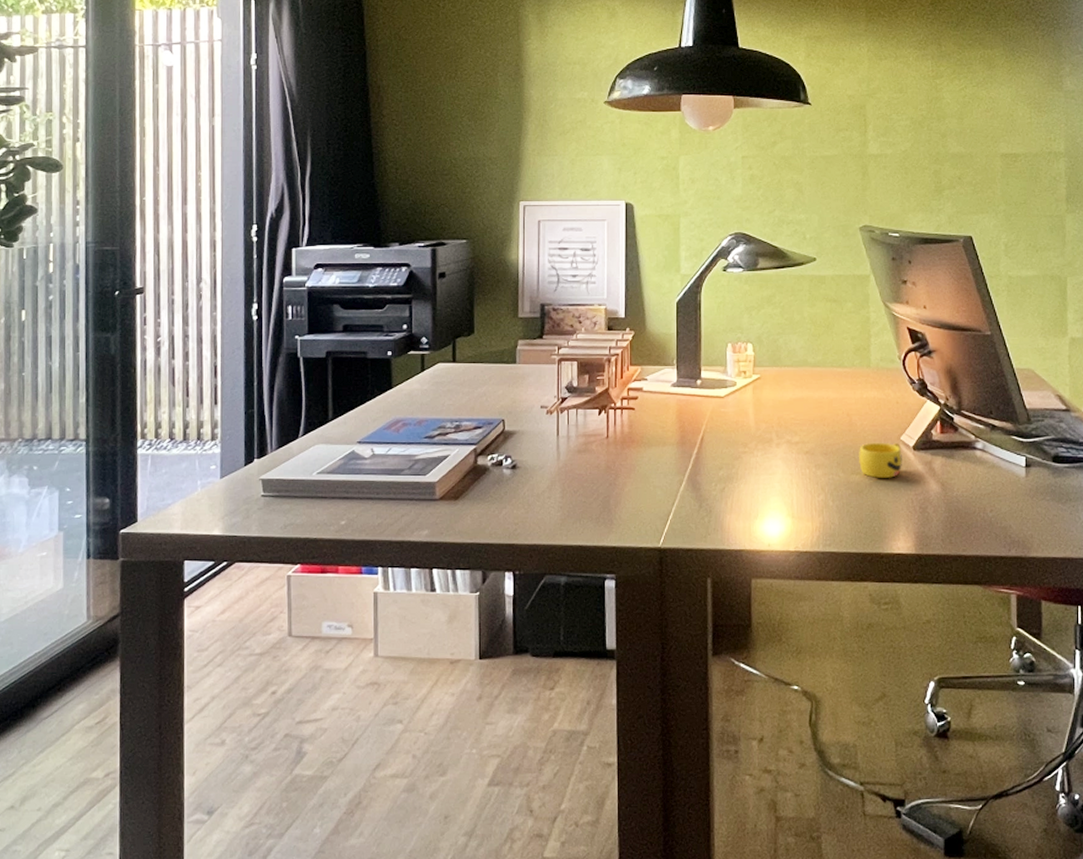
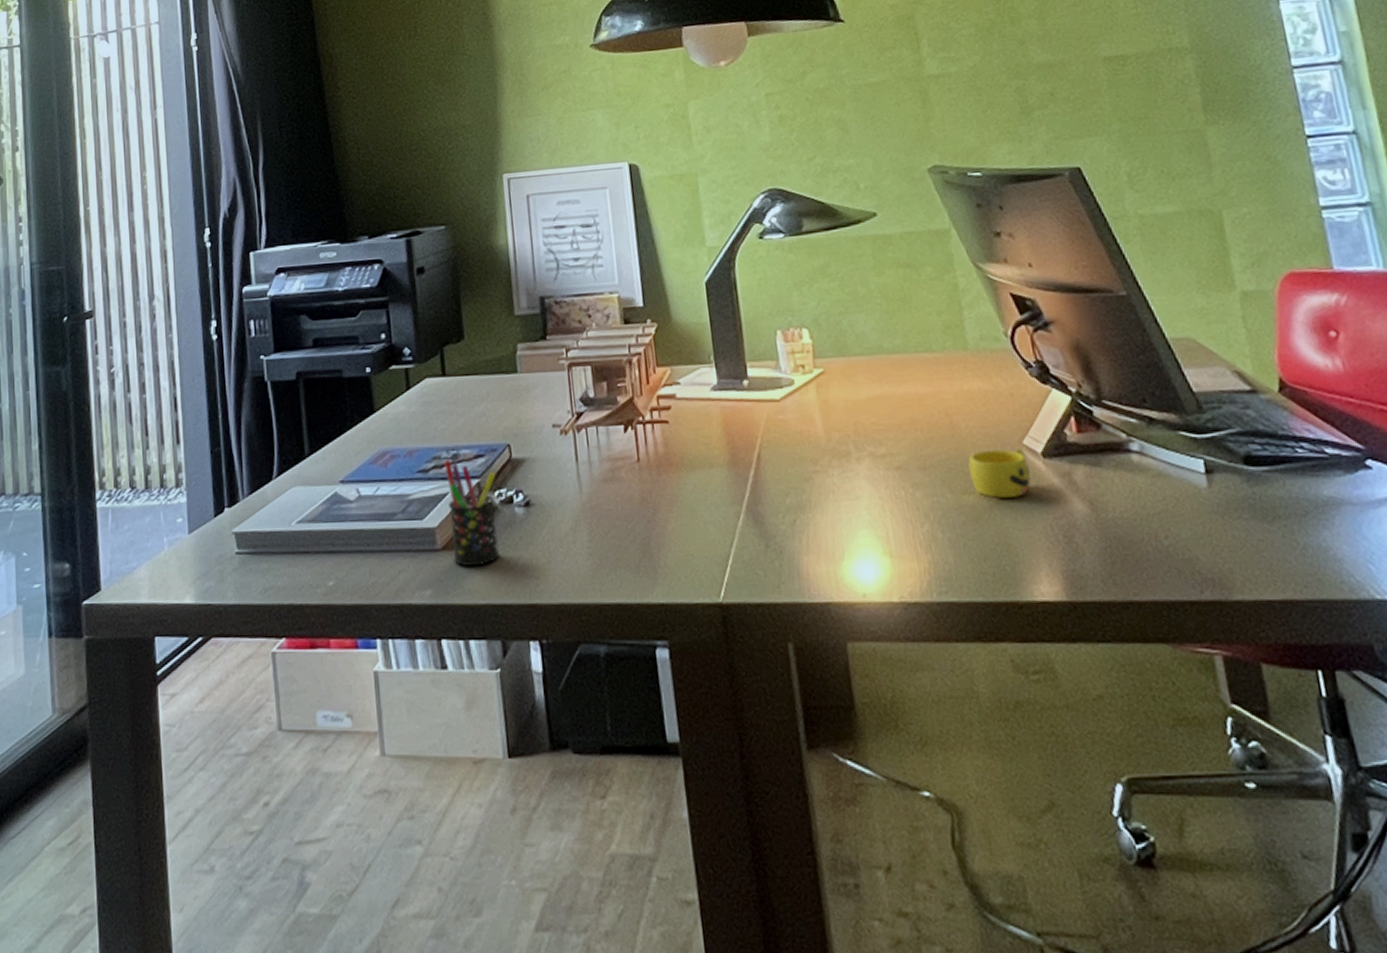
pen holder: none [448,430,490,514] -> present [444,460,499,567]

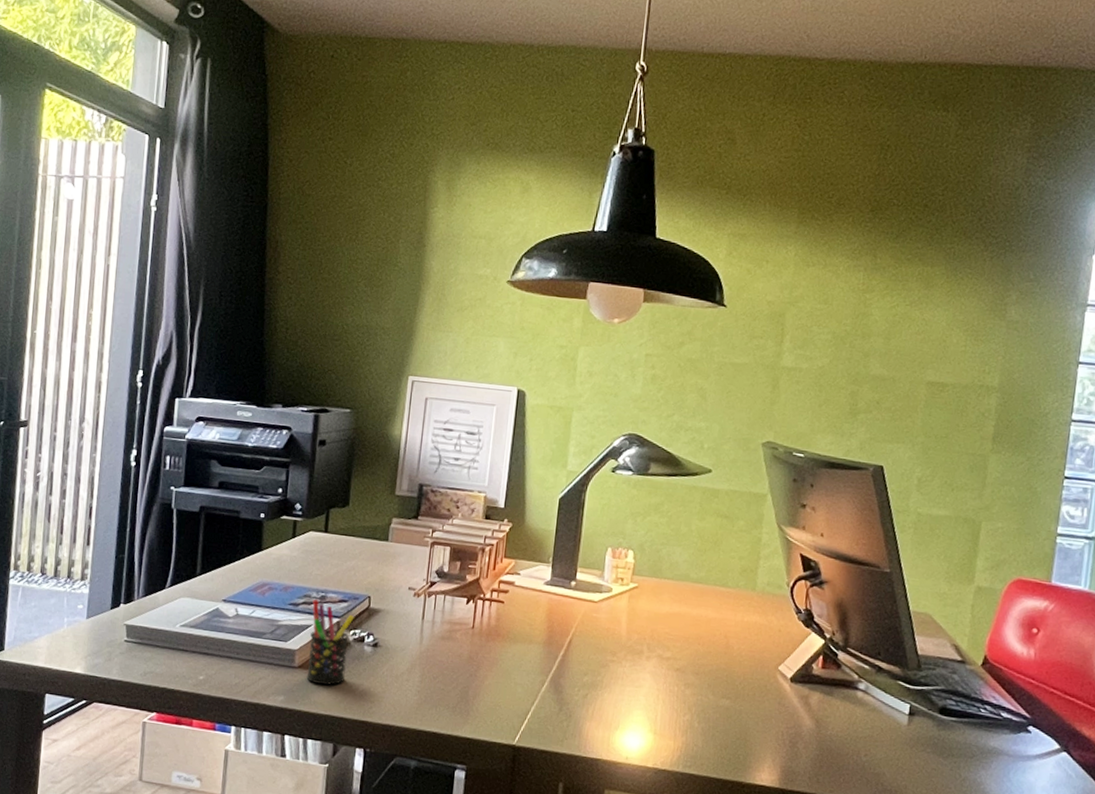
cup: present [968,448,1031,498] -> none [731,668,778,708]

